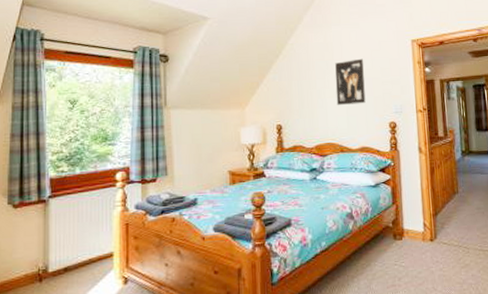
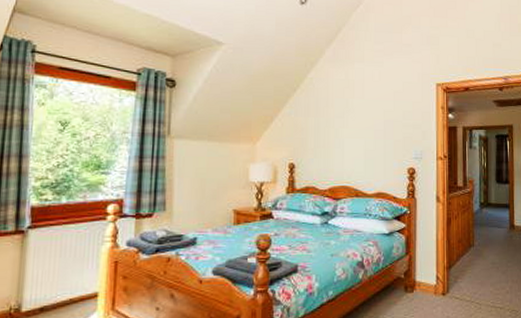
wall art: present [335,58,366,105] -> none [354,99,386,147]

